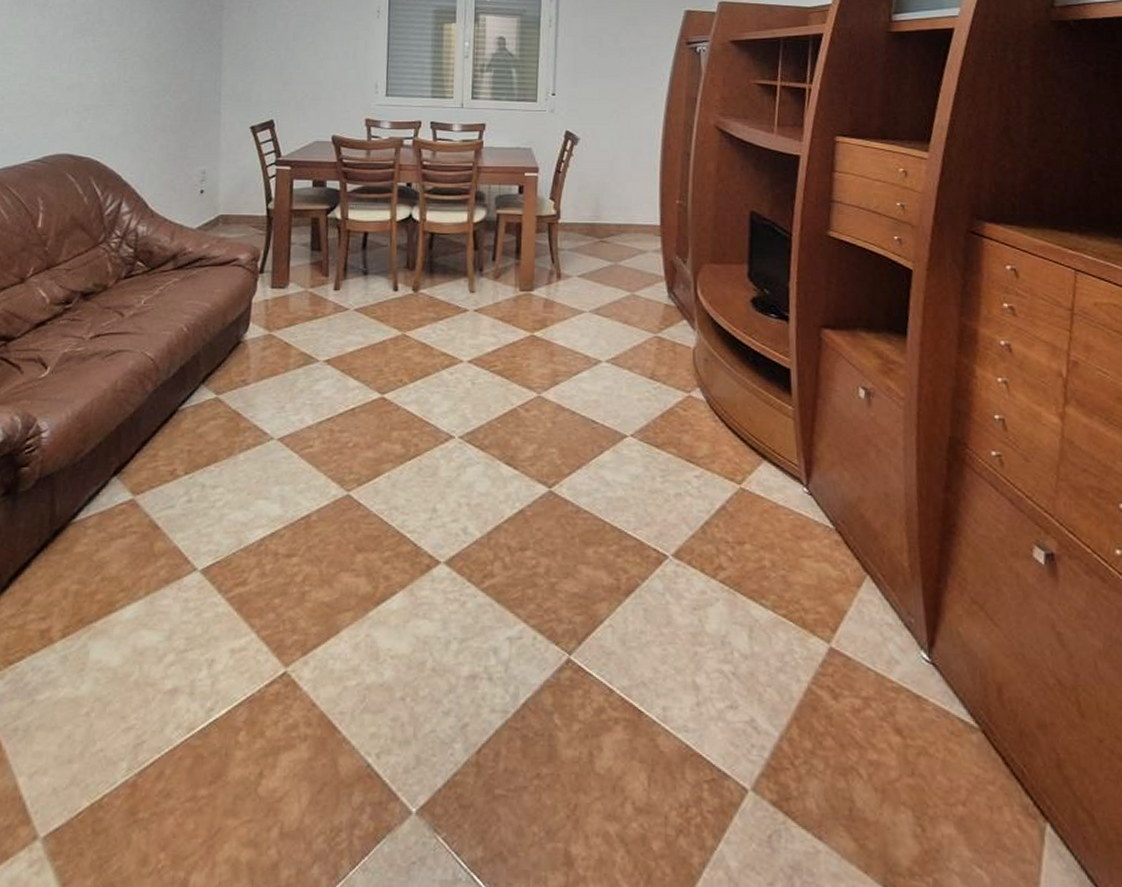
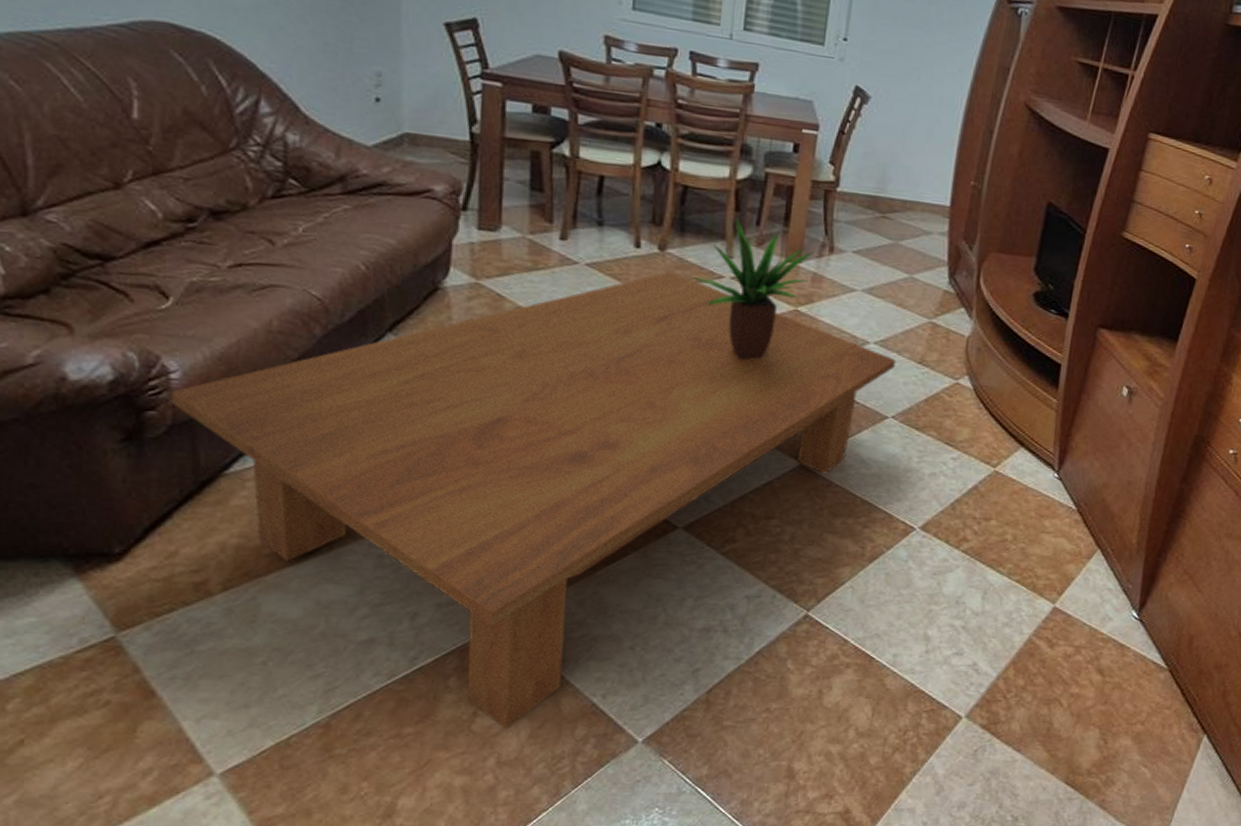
coffee table: none [40,309,629,794] -> present [171,271,896,730]
potted plant: none [440,255,544,388] -> present [690,217,814,361]

